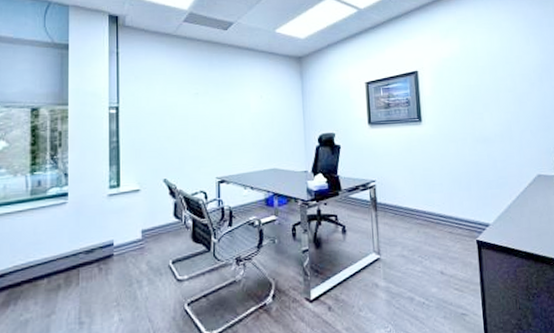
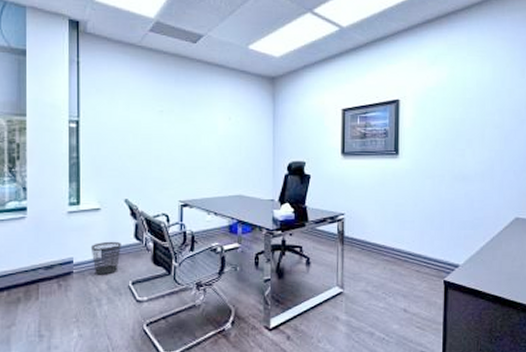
wastebasket: none [130,221,161,256] -> present [90,241,121,275]

